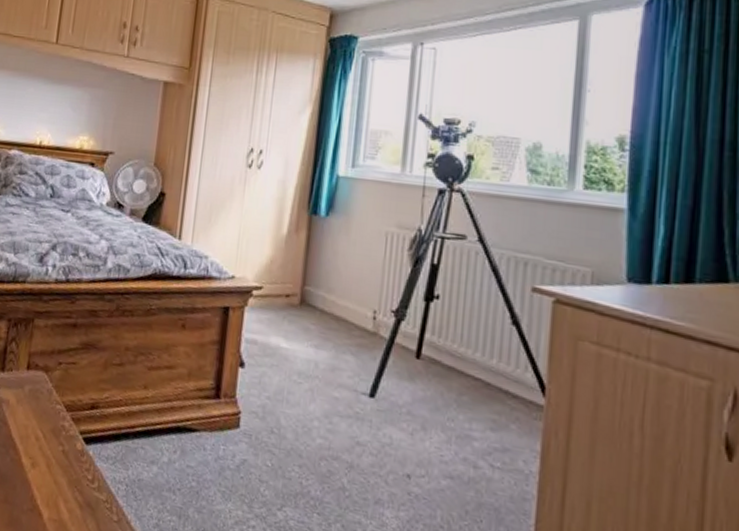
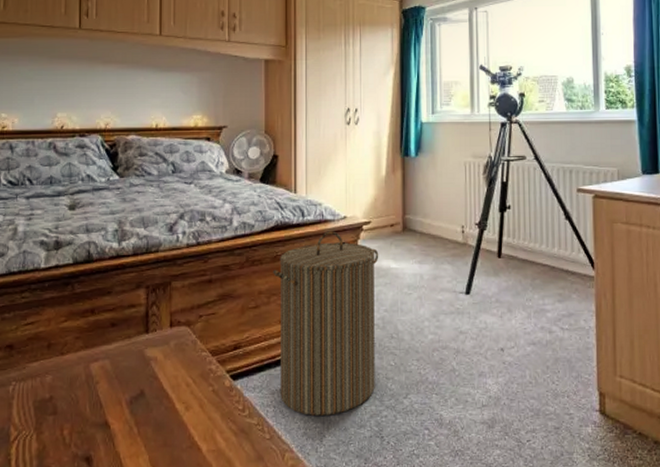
laundry hamper: none [135,290,268,511] -> present [273,231,379,416]

